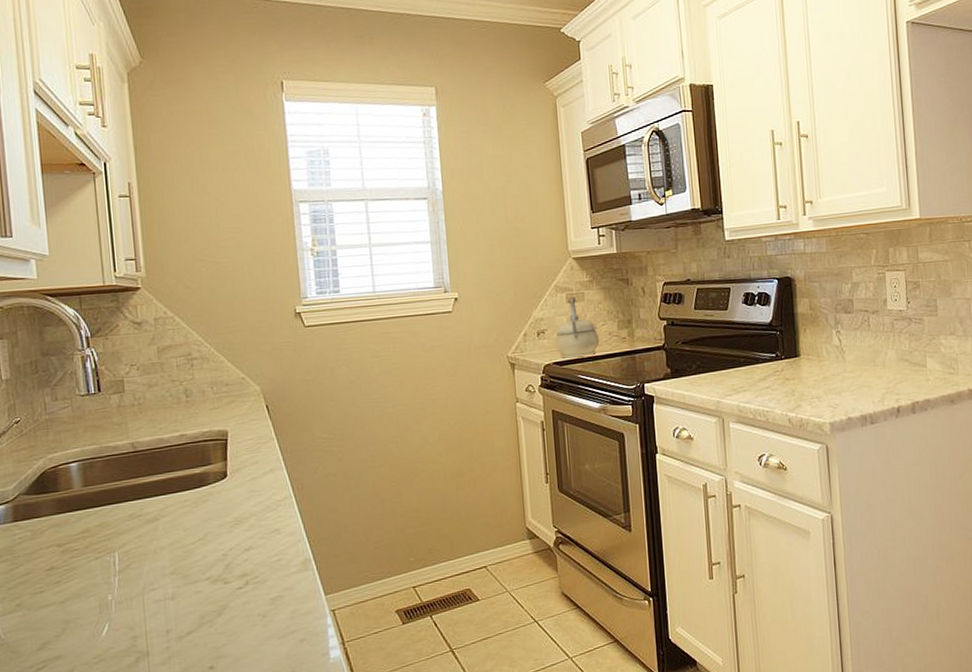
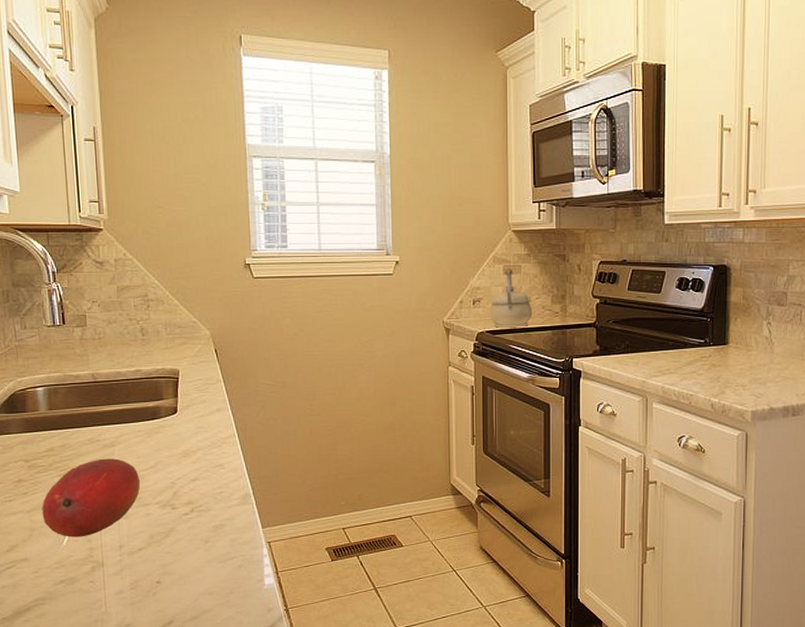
fruit: none [77,533,189,627] -> present [42,458,141,537]

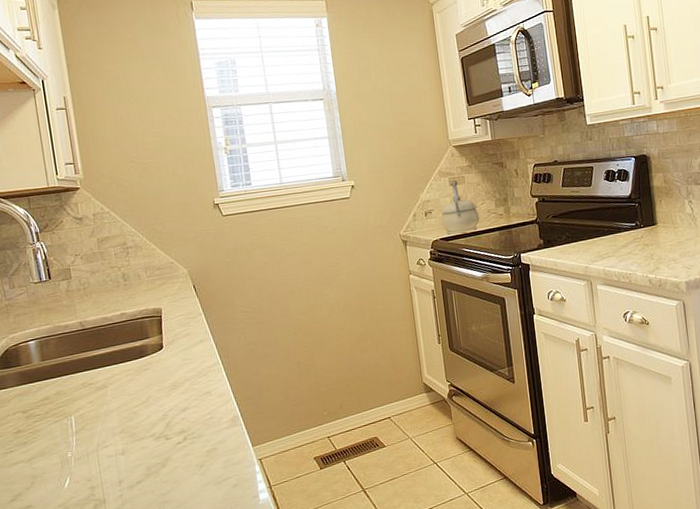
fruit: present [42,458,141,537] -> none [42,399,135,480]

